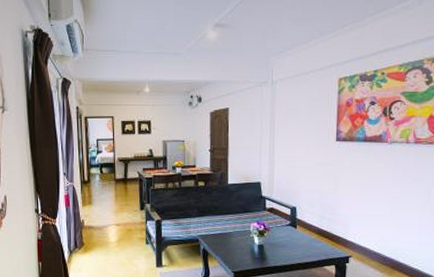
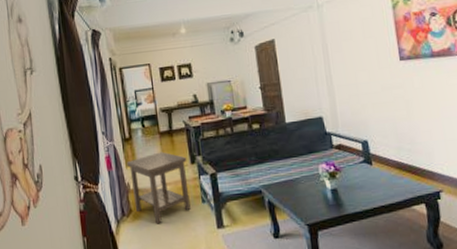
side table: none [83,196,137,258] -> present [126,151,191,224]

